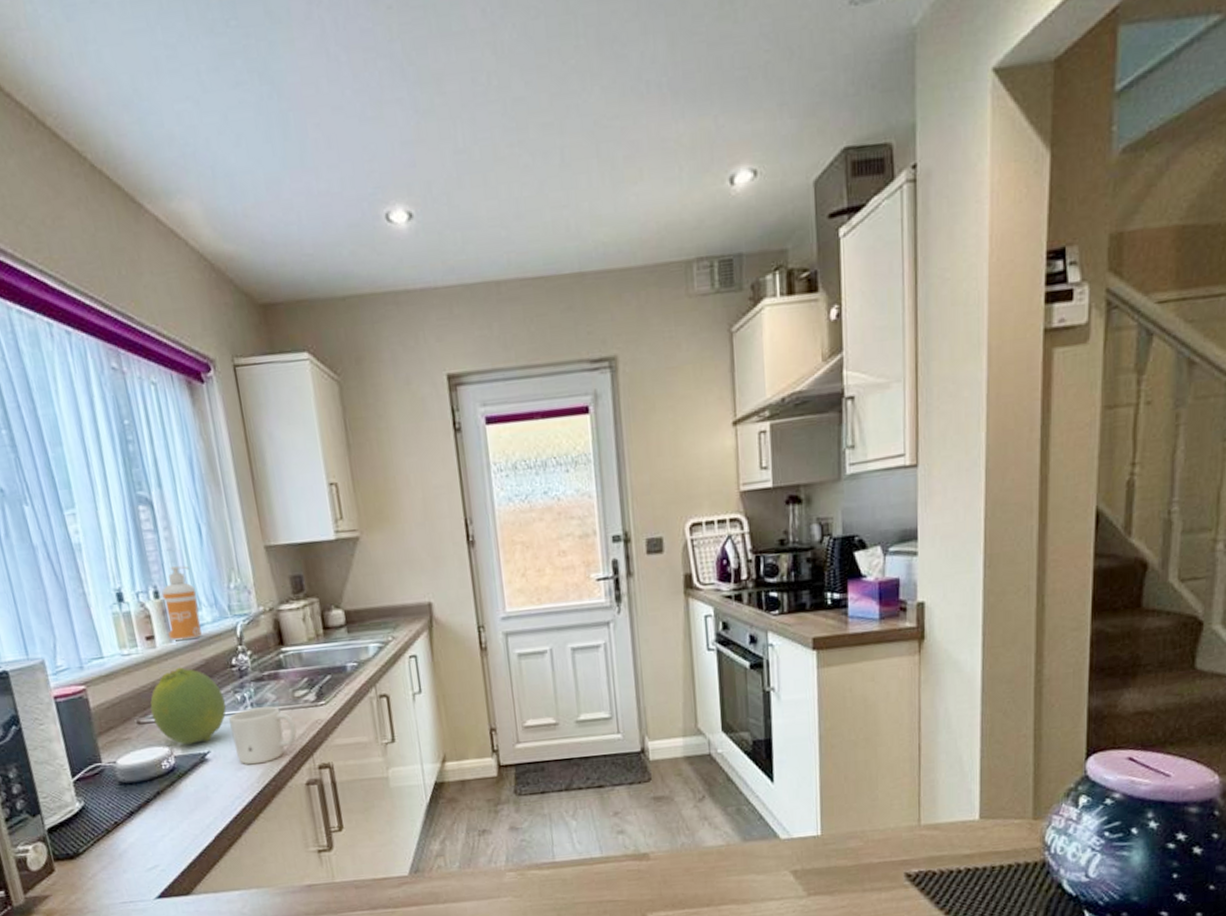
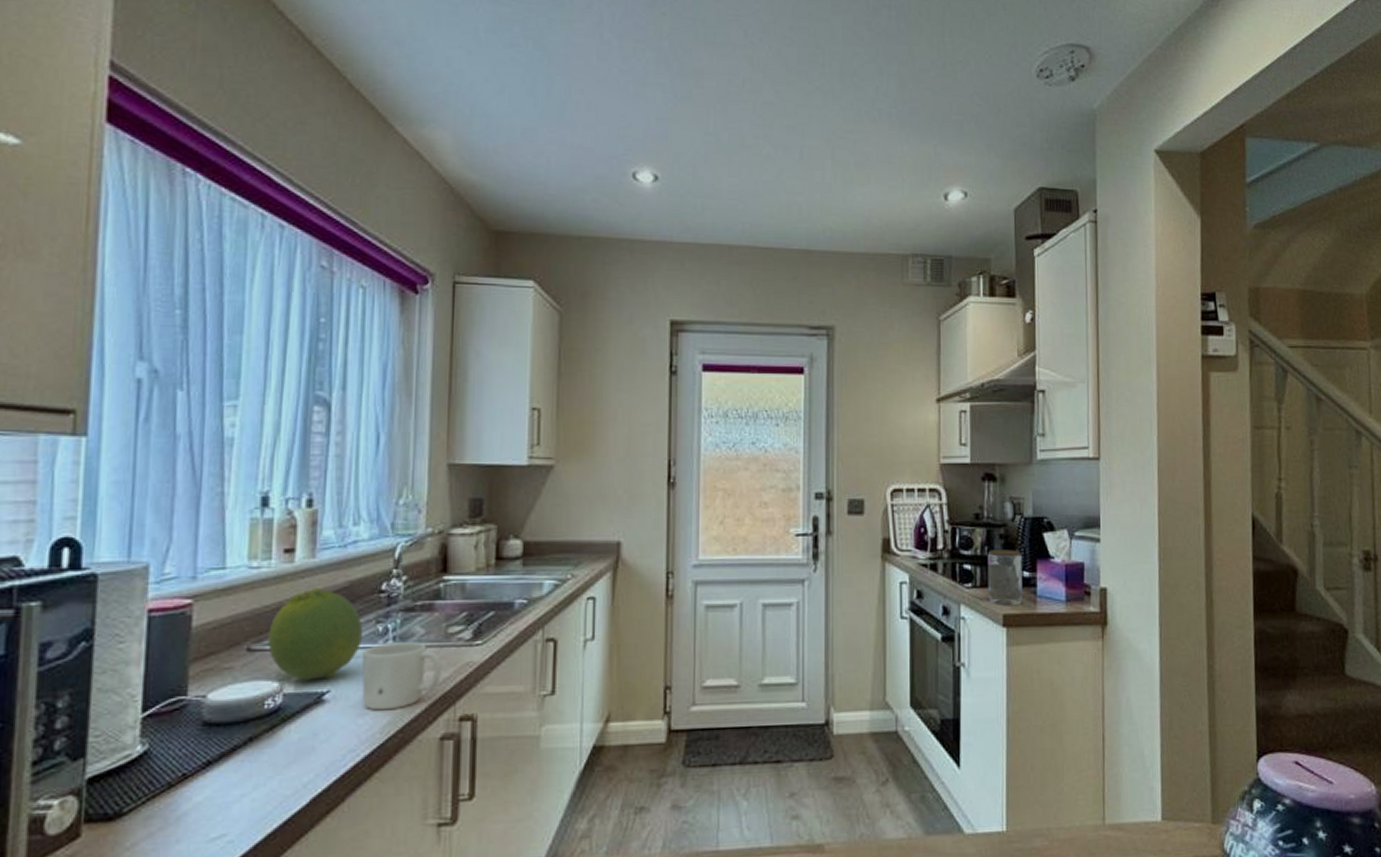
soap dispenser: present [161,565,202,642] -> none [313,475,358,558]
jar: none [794,572,833,629] -> present [987,550,1023,605]

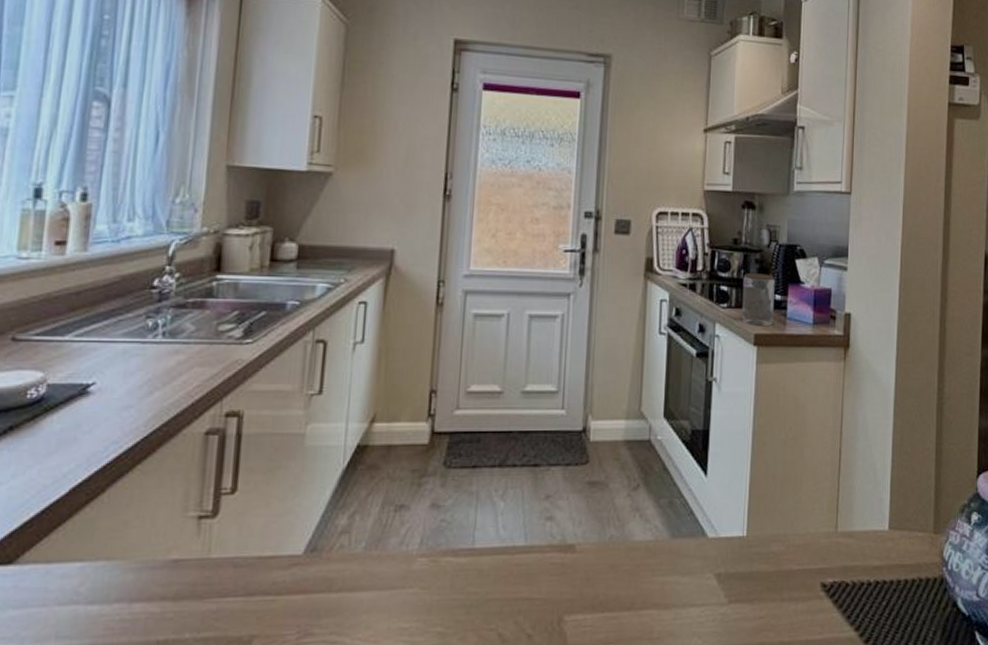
fruit: present [268,587,362,680] -> none [33,280,132,372]
mug: present [361,642,442,711] -> none [128,338,211,404]

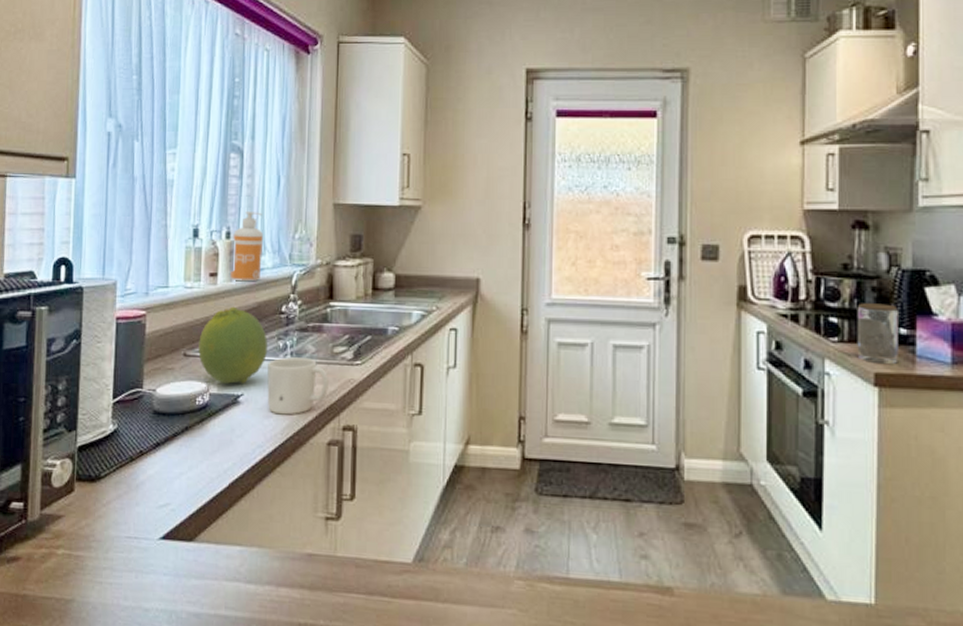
fruit: none [33,280,132,372] -> present [198,306,267,385]
soap dispenser: none [84,170,134,252] -> present [230,212,264,282]
mug: none [128,338,211,404] -> present [267,357,329,415]

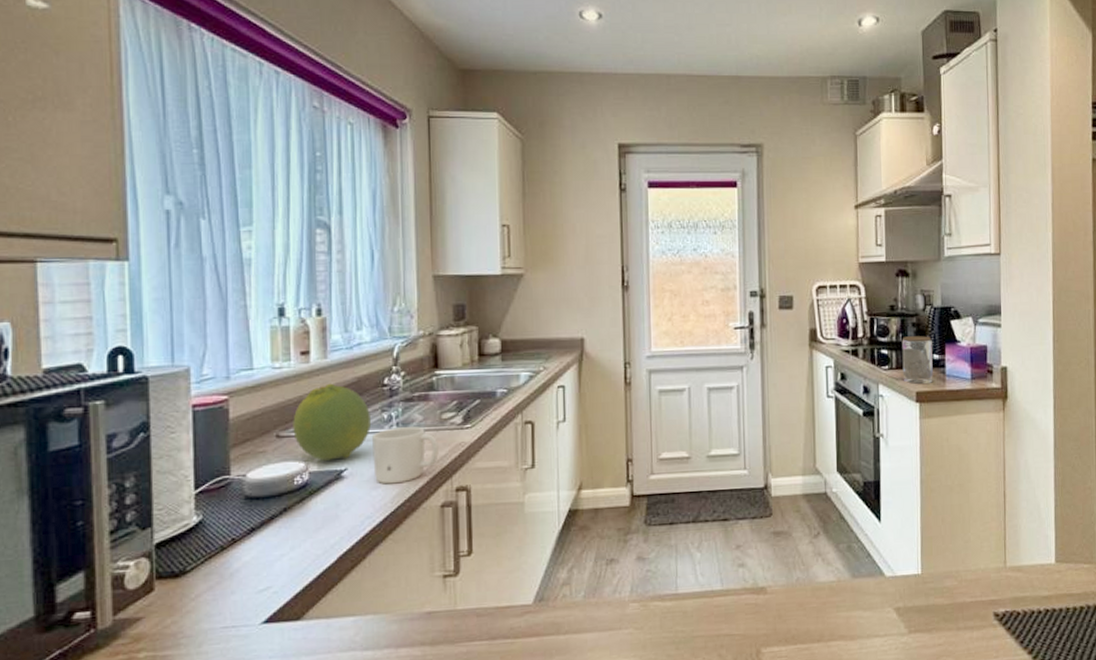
soap dispenser: present [230,212,264,282] -> none [324,287,360,358]

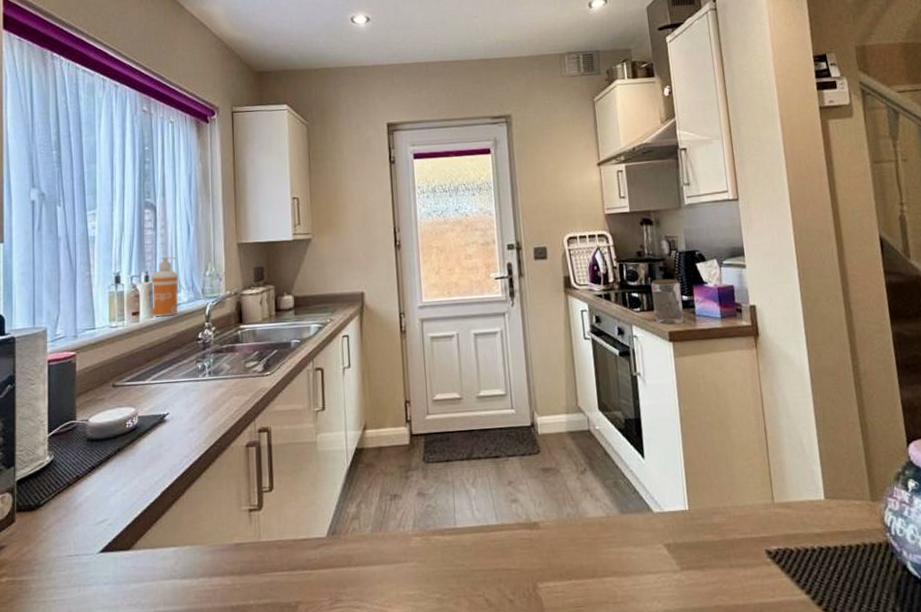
fruit: present [293,383,371,461] -> none [126,338,188,406]
soap dispenser: none [324,287,360,358] -> present [151,256,179,317]
mug: present [372,426,439,484] -> none [189,375,244,427]

